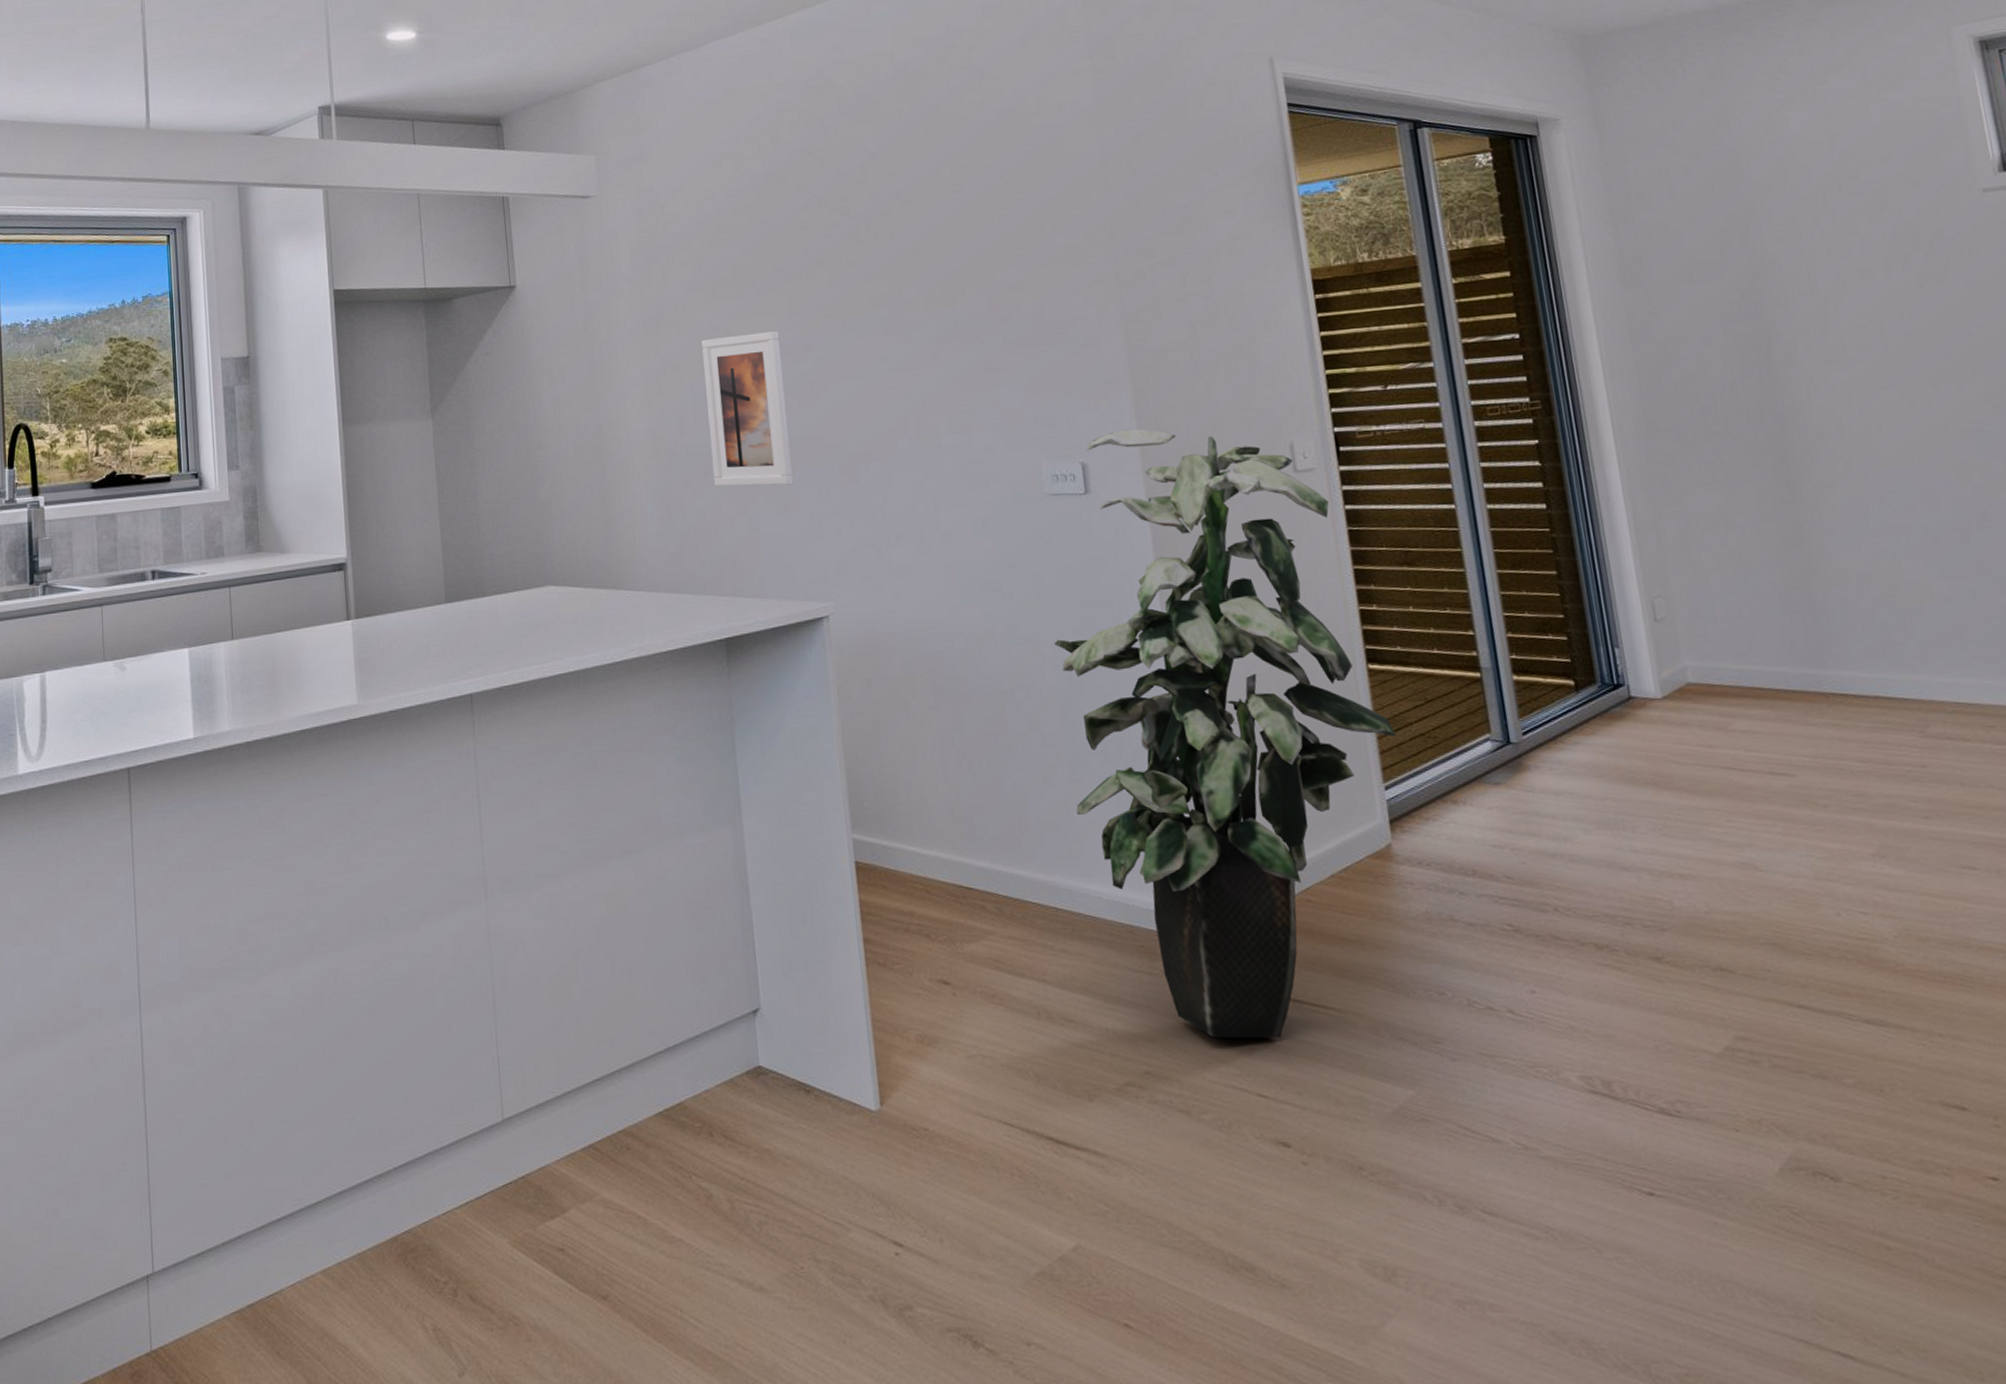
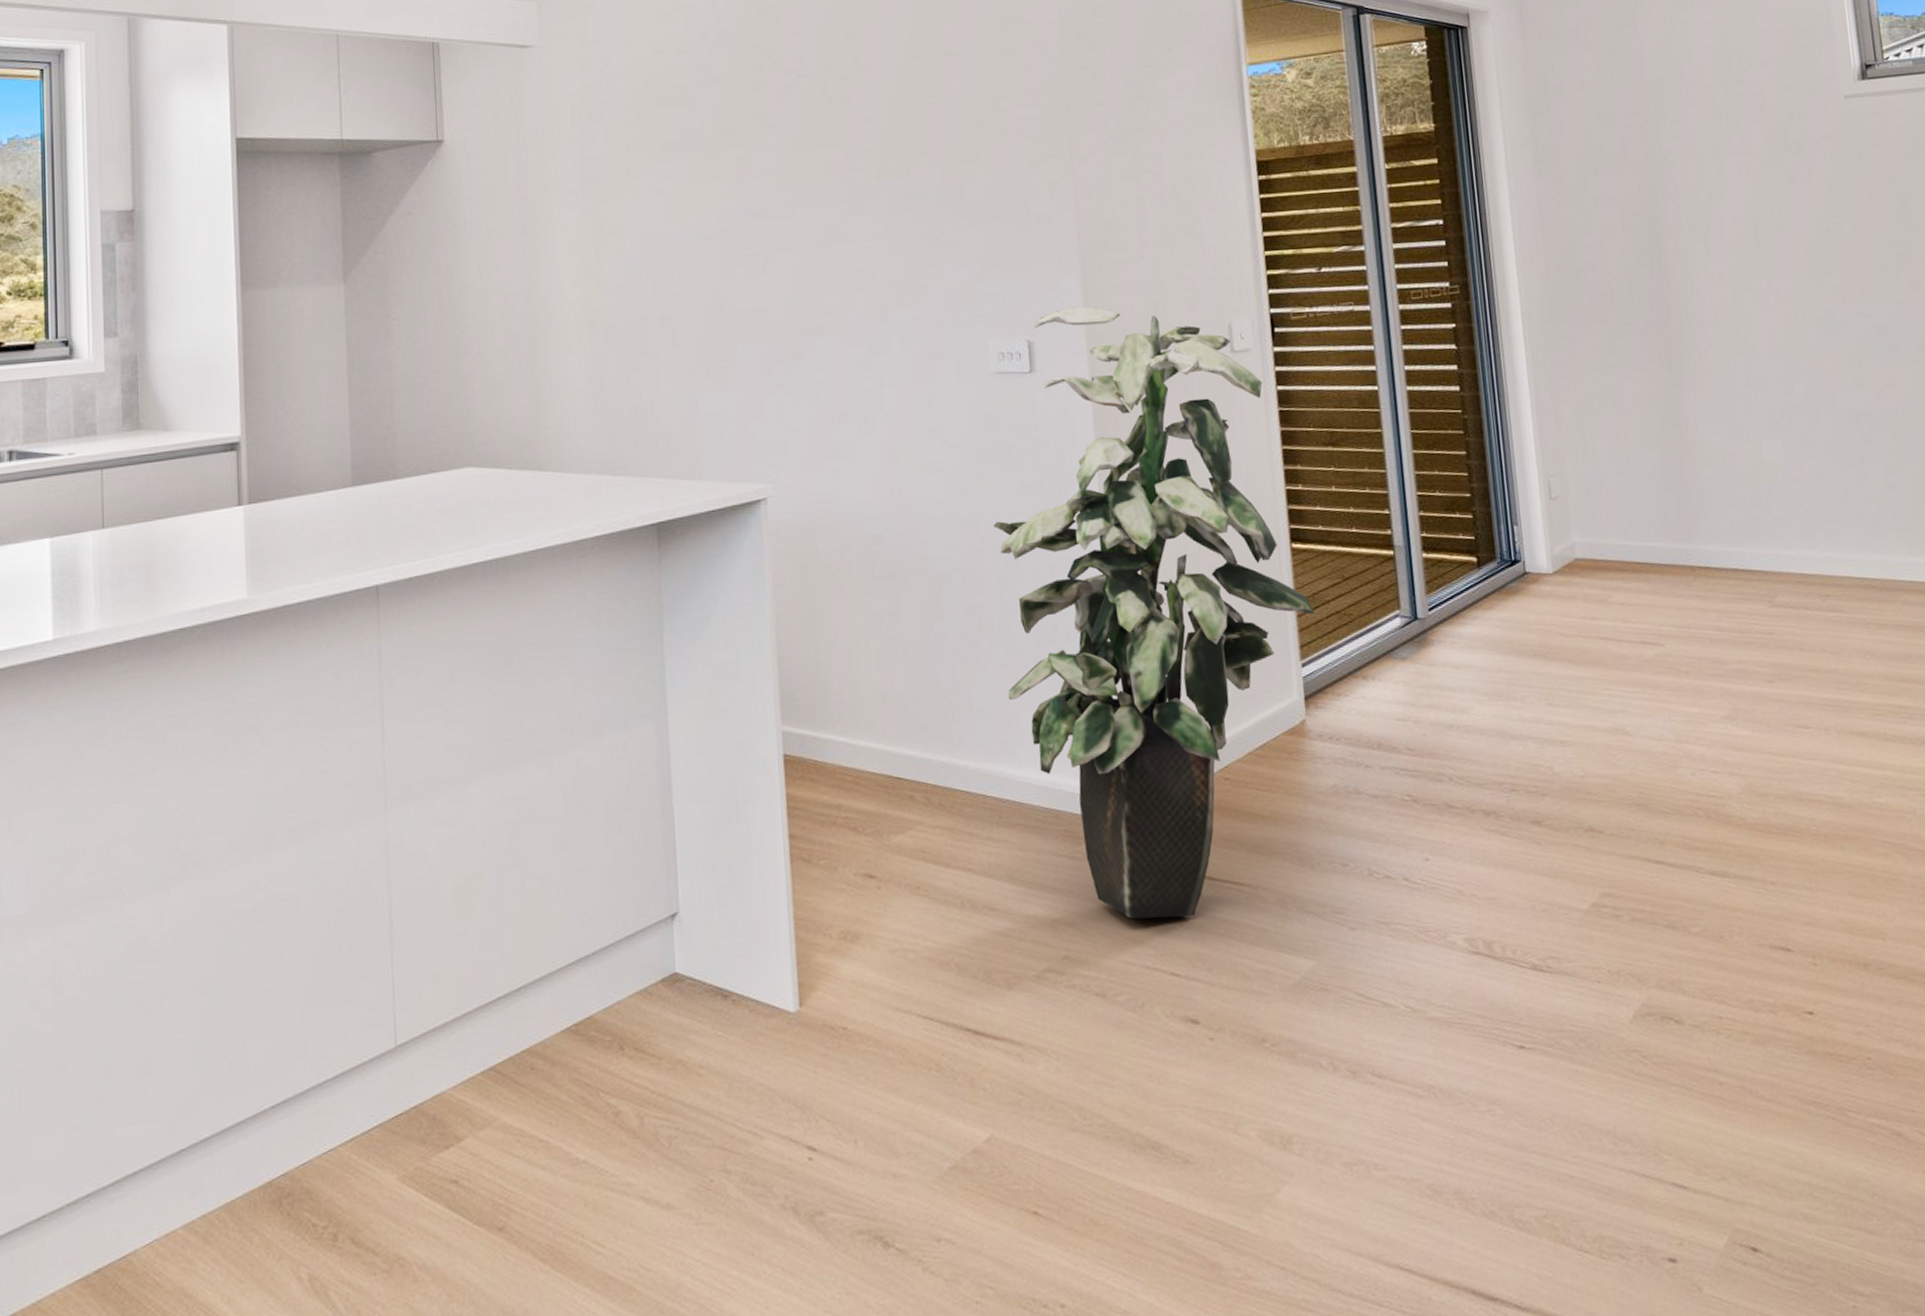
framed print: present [701,331,794,487] -> none [644,197,736,362]

